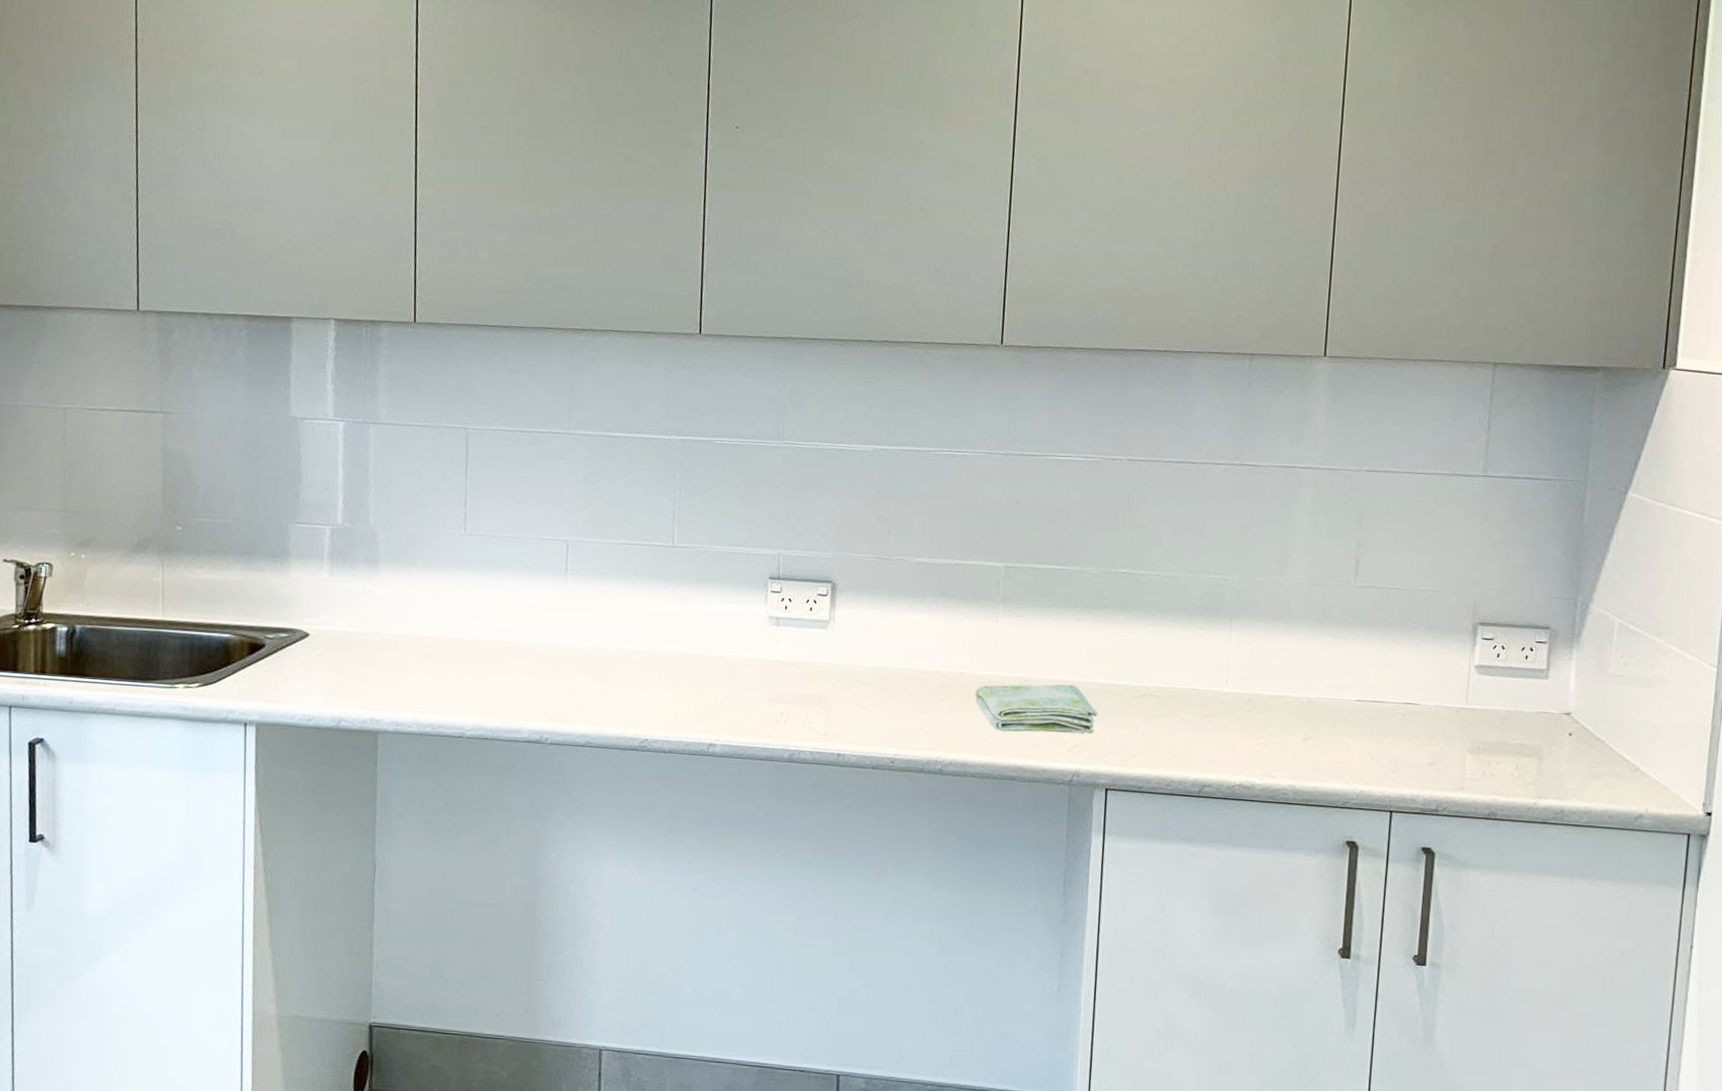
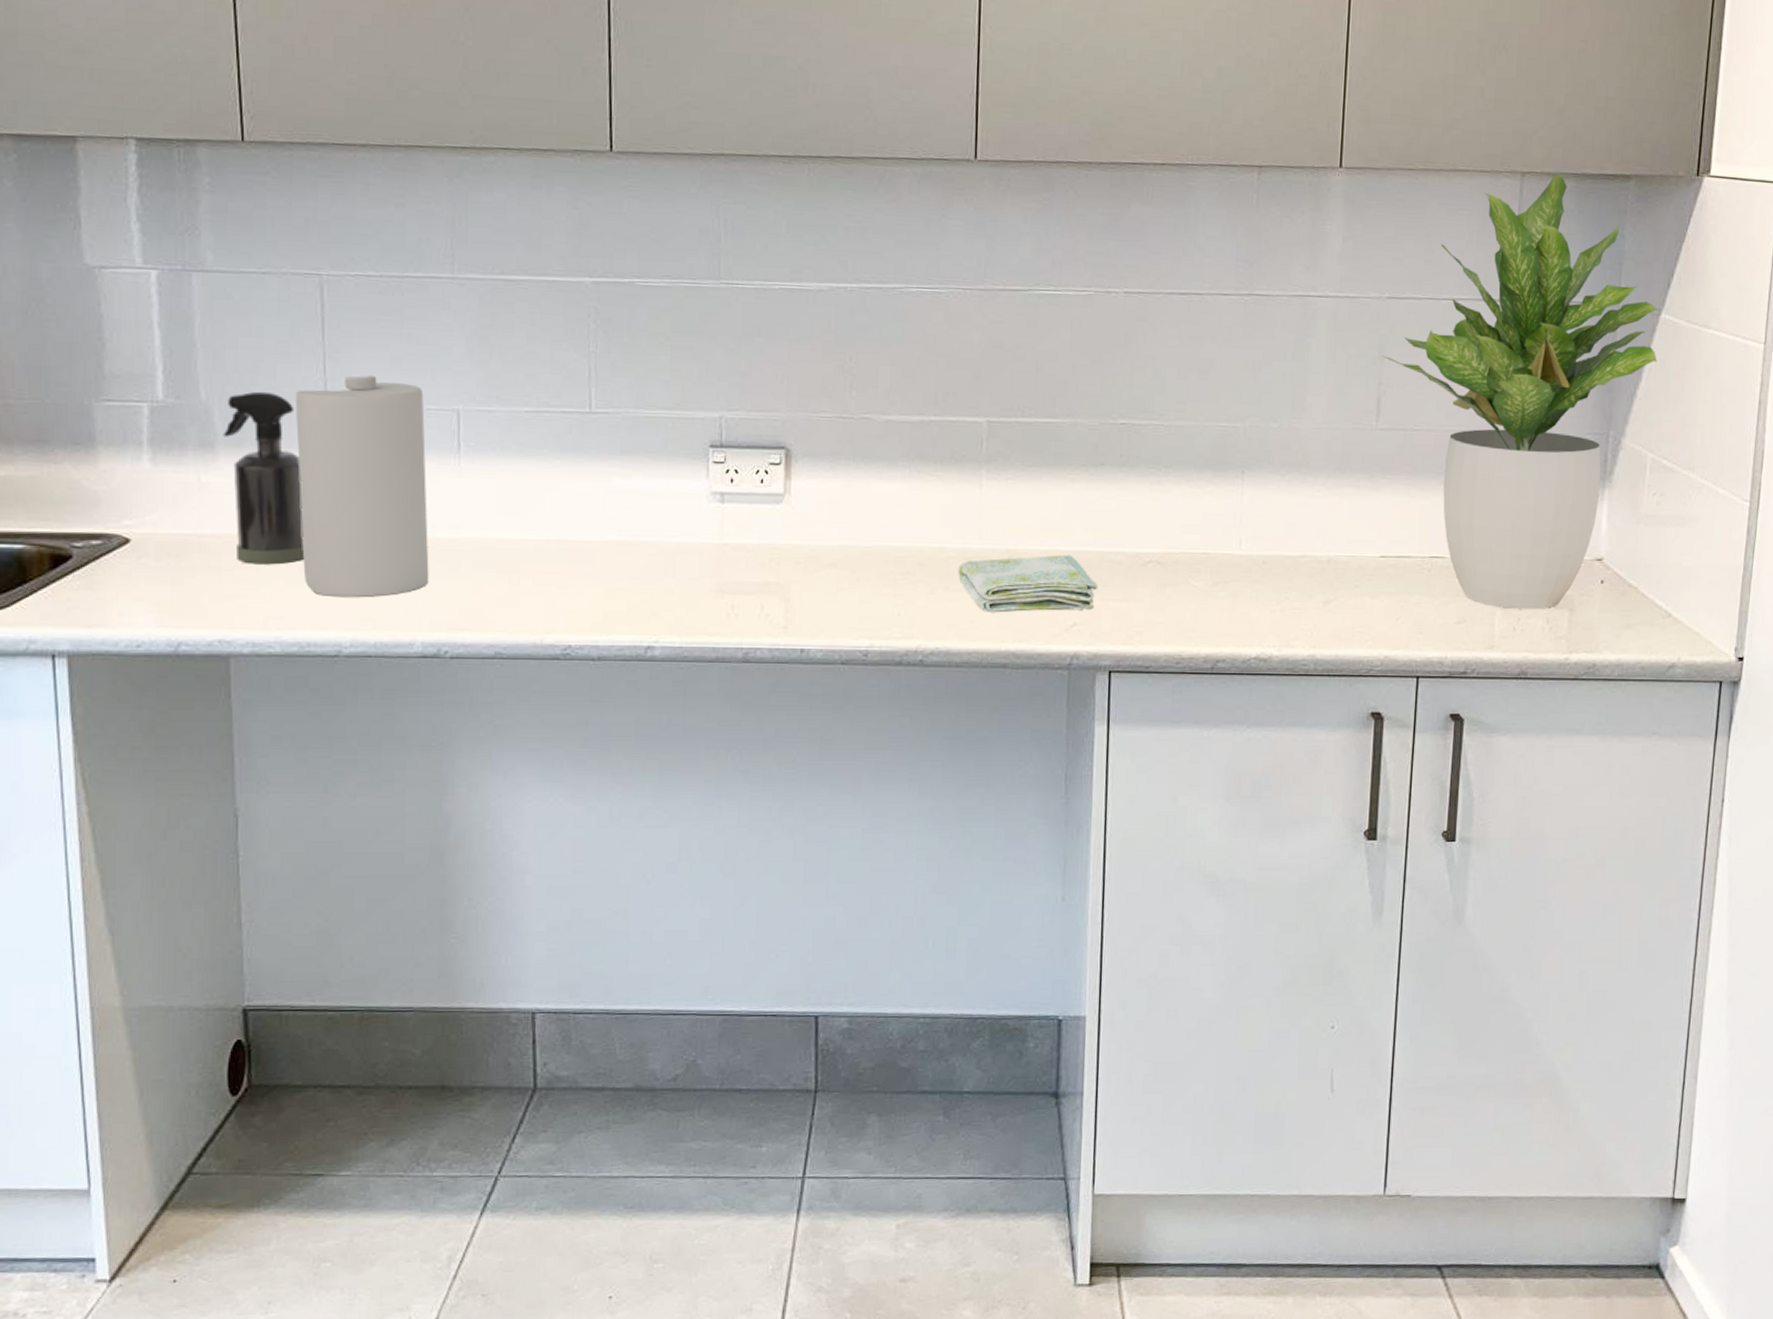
spray bottle: none [384,520,443,660] -> present [223,391,305,565]
paper towel holder: none [439,509,541,691] -> present [295,374,429,598]
potted plant: none [1360,364,1625,756] -> present [1381,173,1658,609]

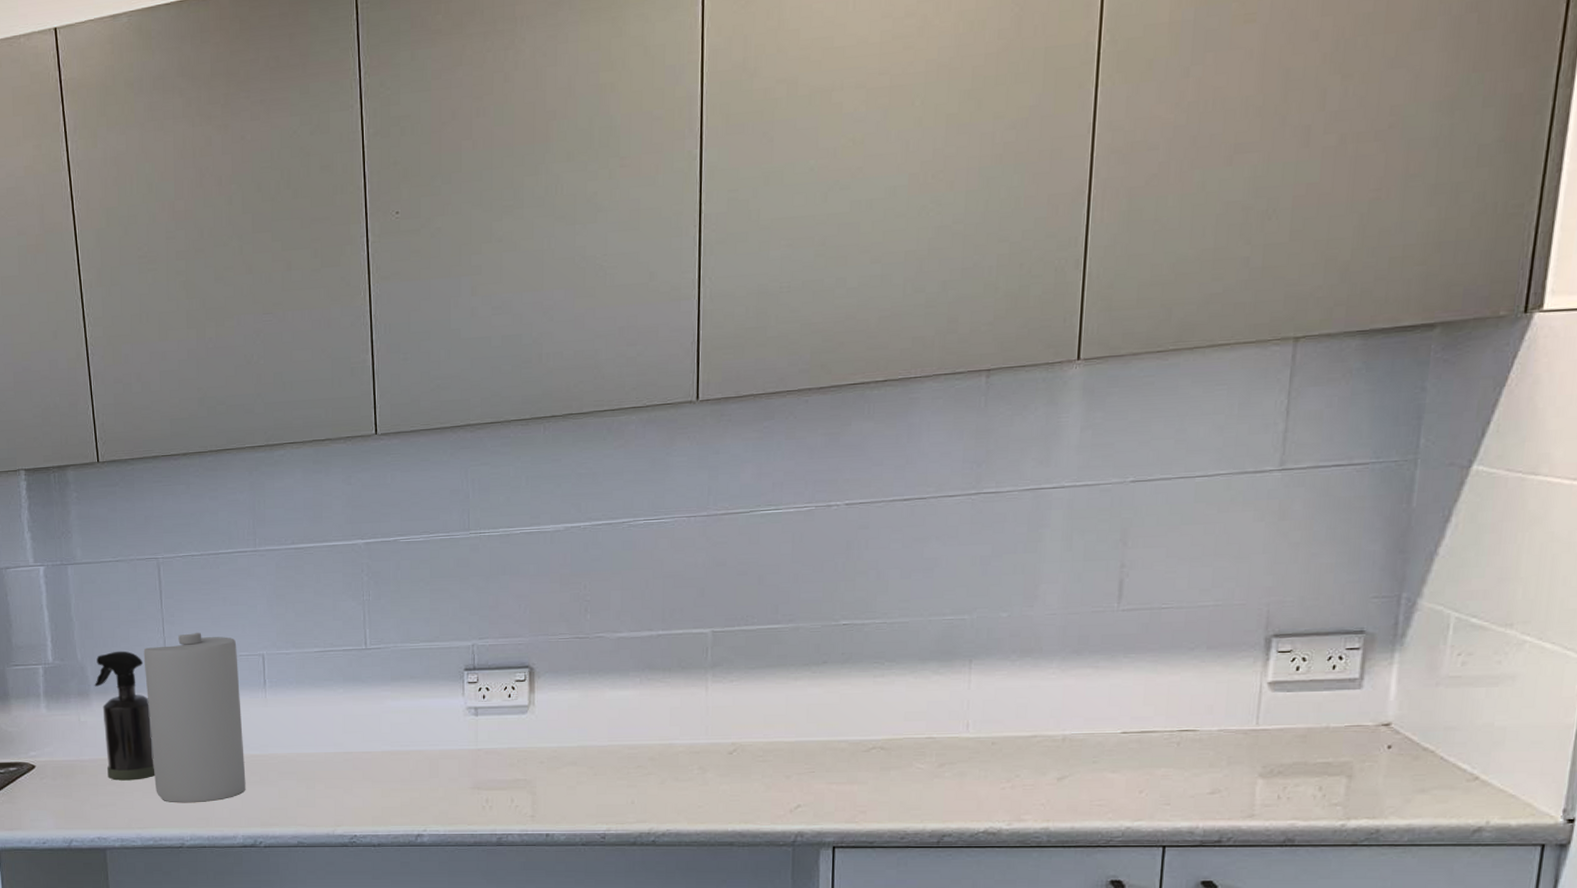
towel: present [958,554,1098,613] -> none [686,745,822,798]
potted plant: present [1381,173,1658,609] -> none [1124,333,1468,778]

